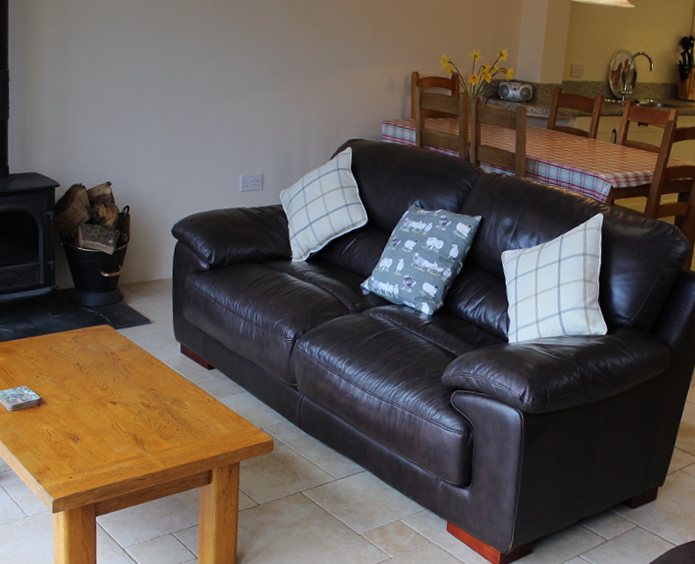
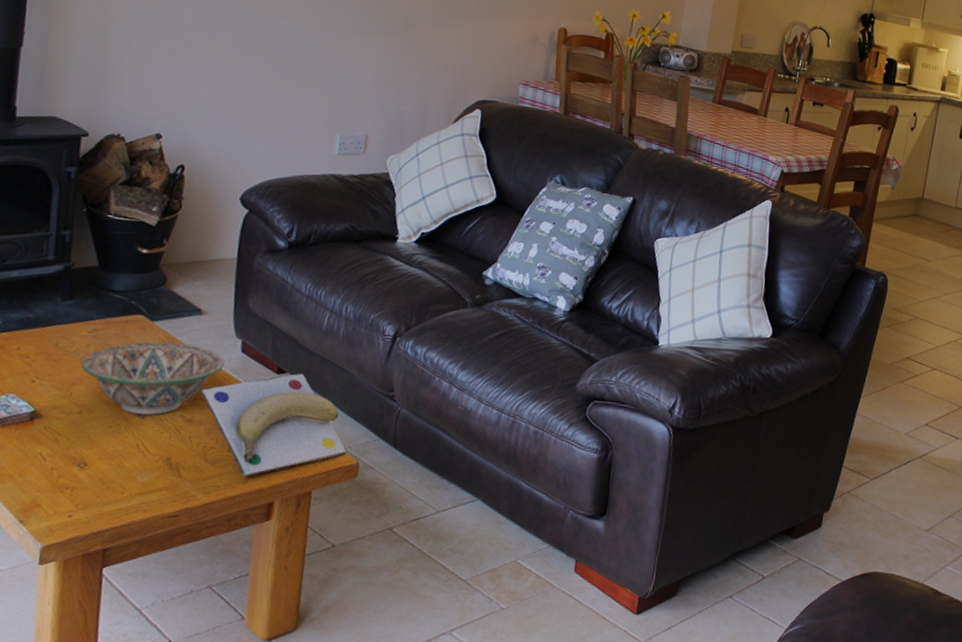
decorative bowl: none [69,345,169,402] -> present [80,342,225,415]
banana: none [153,368,264,450] -> present [199,373,347,477]

